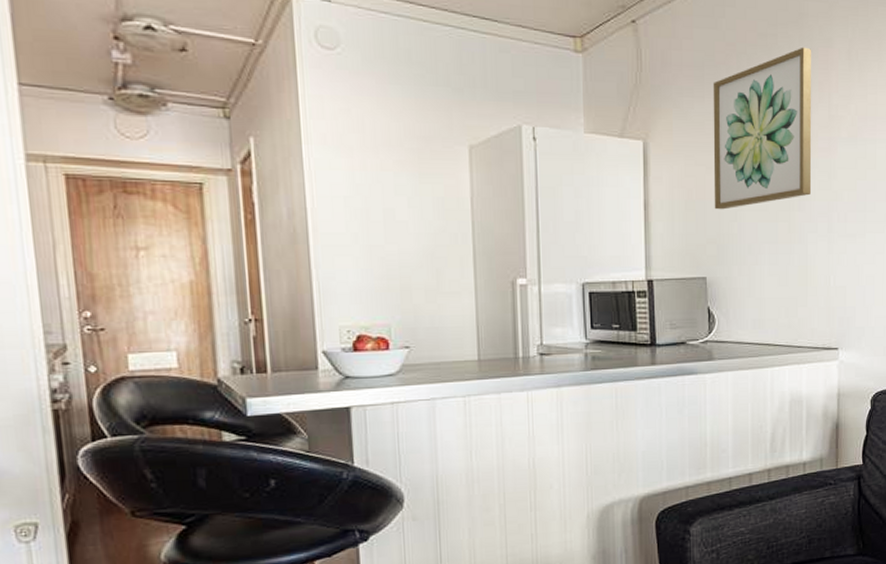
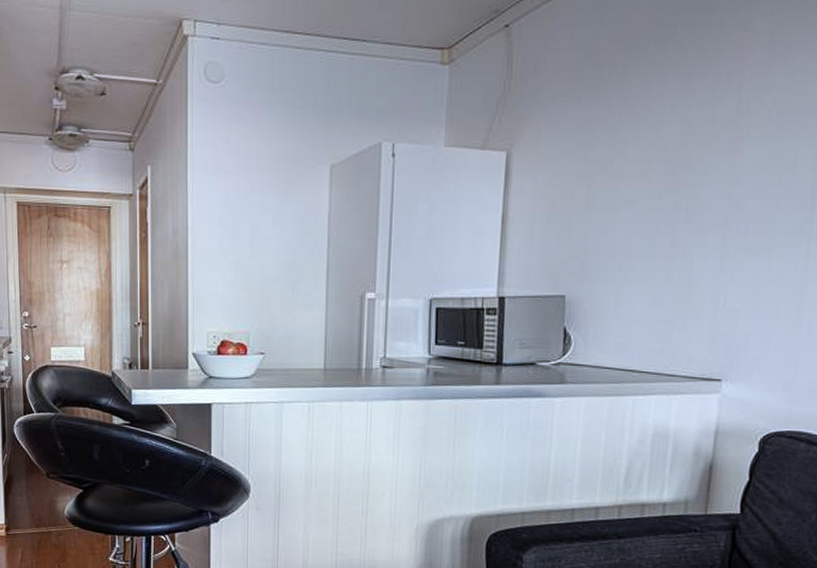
wall art: present [713,47,812,210] -> none [581,33,721,223]

